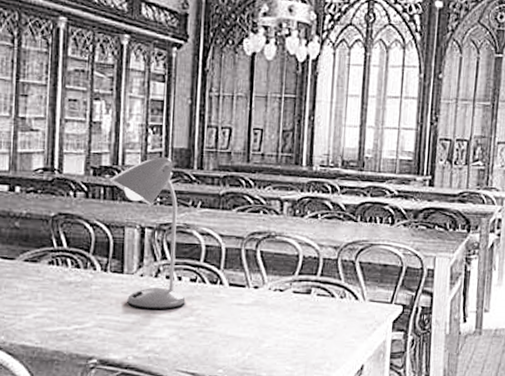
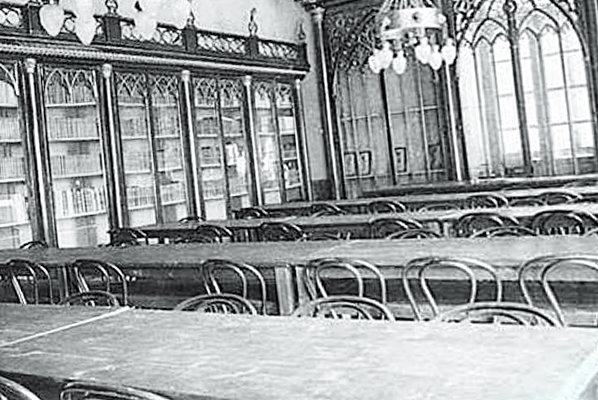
desk lamp: present [109,156,186,310] -> none [252,191,350,352]

